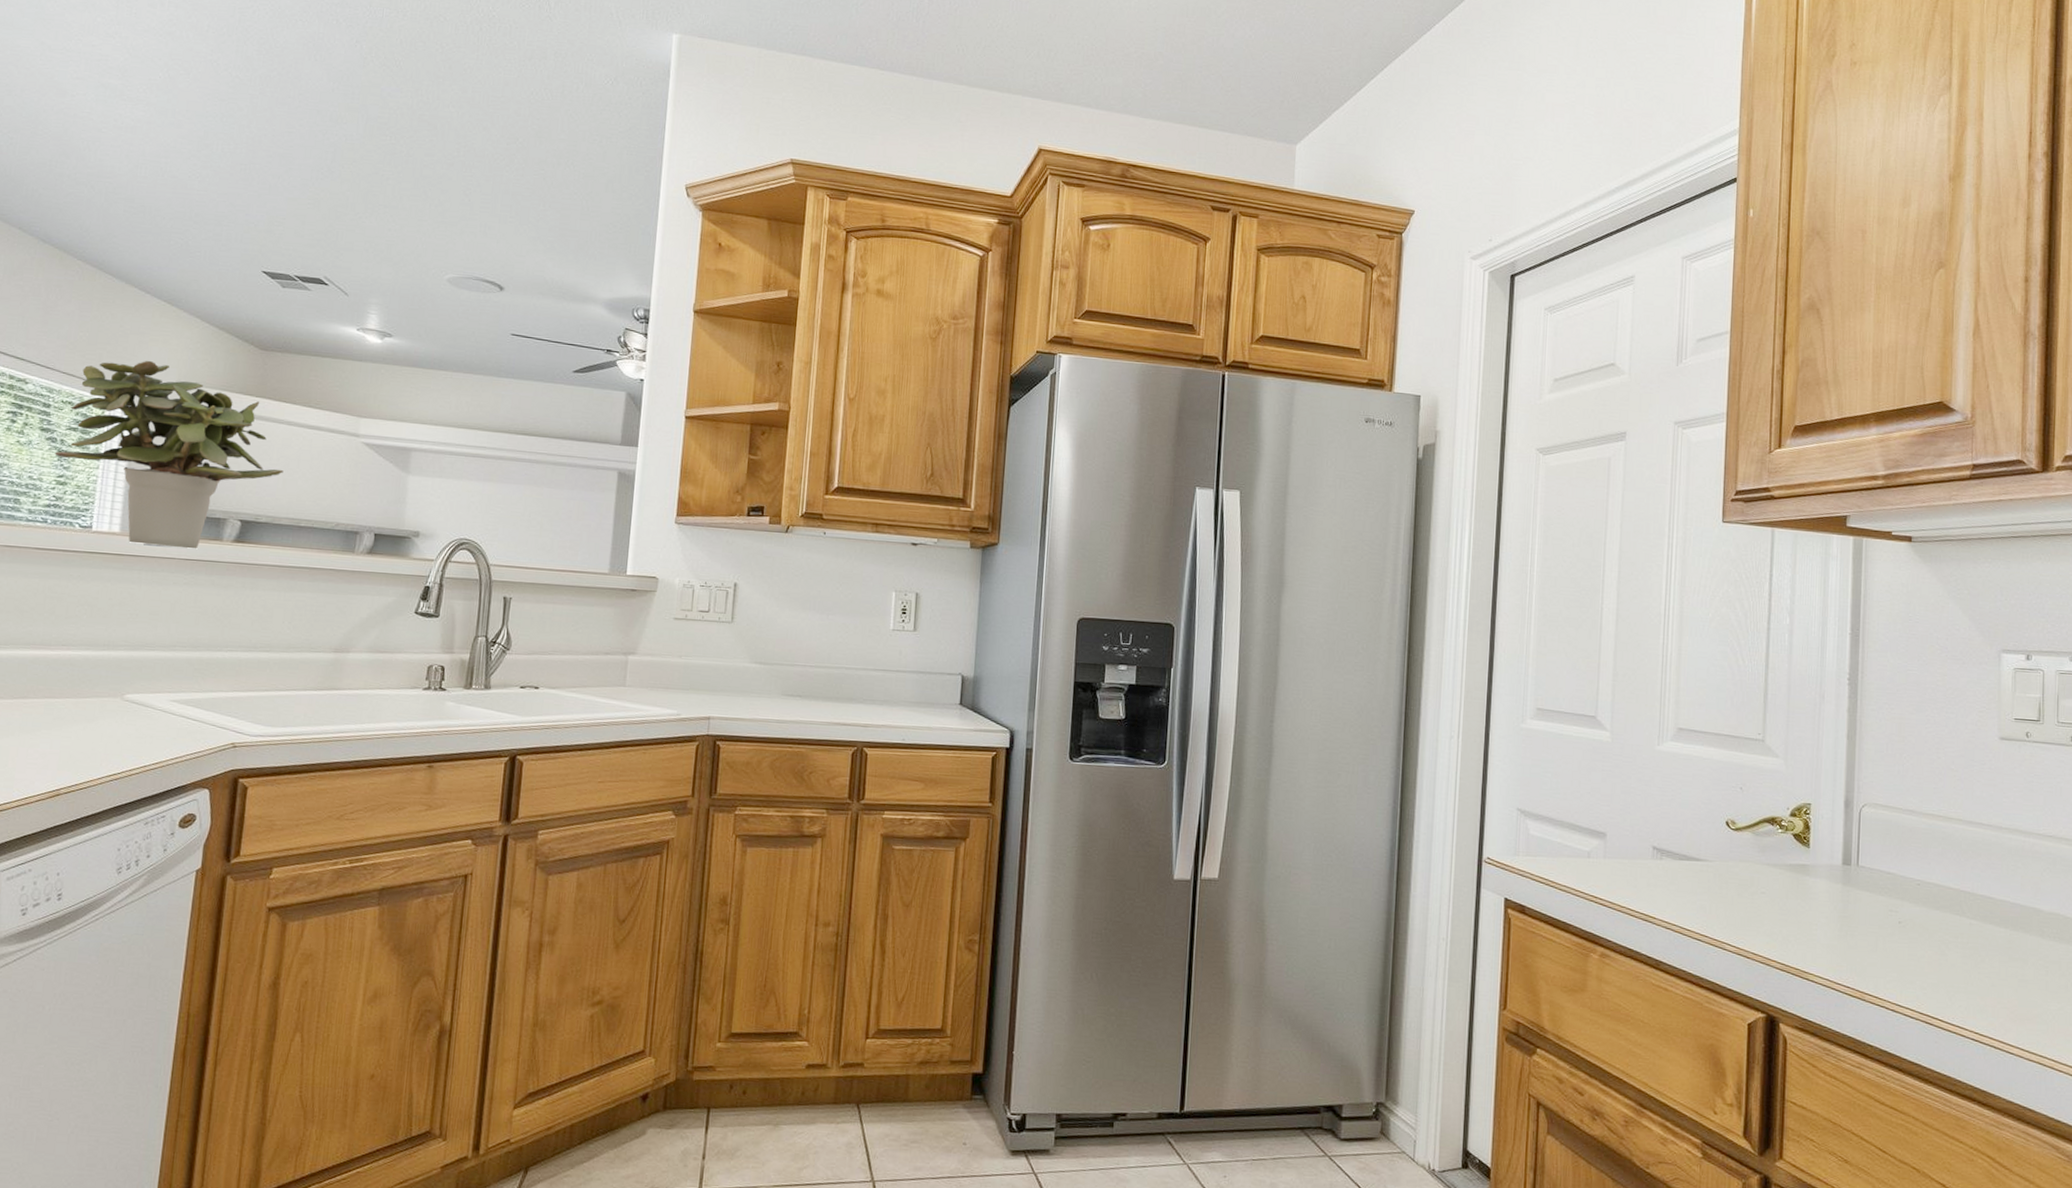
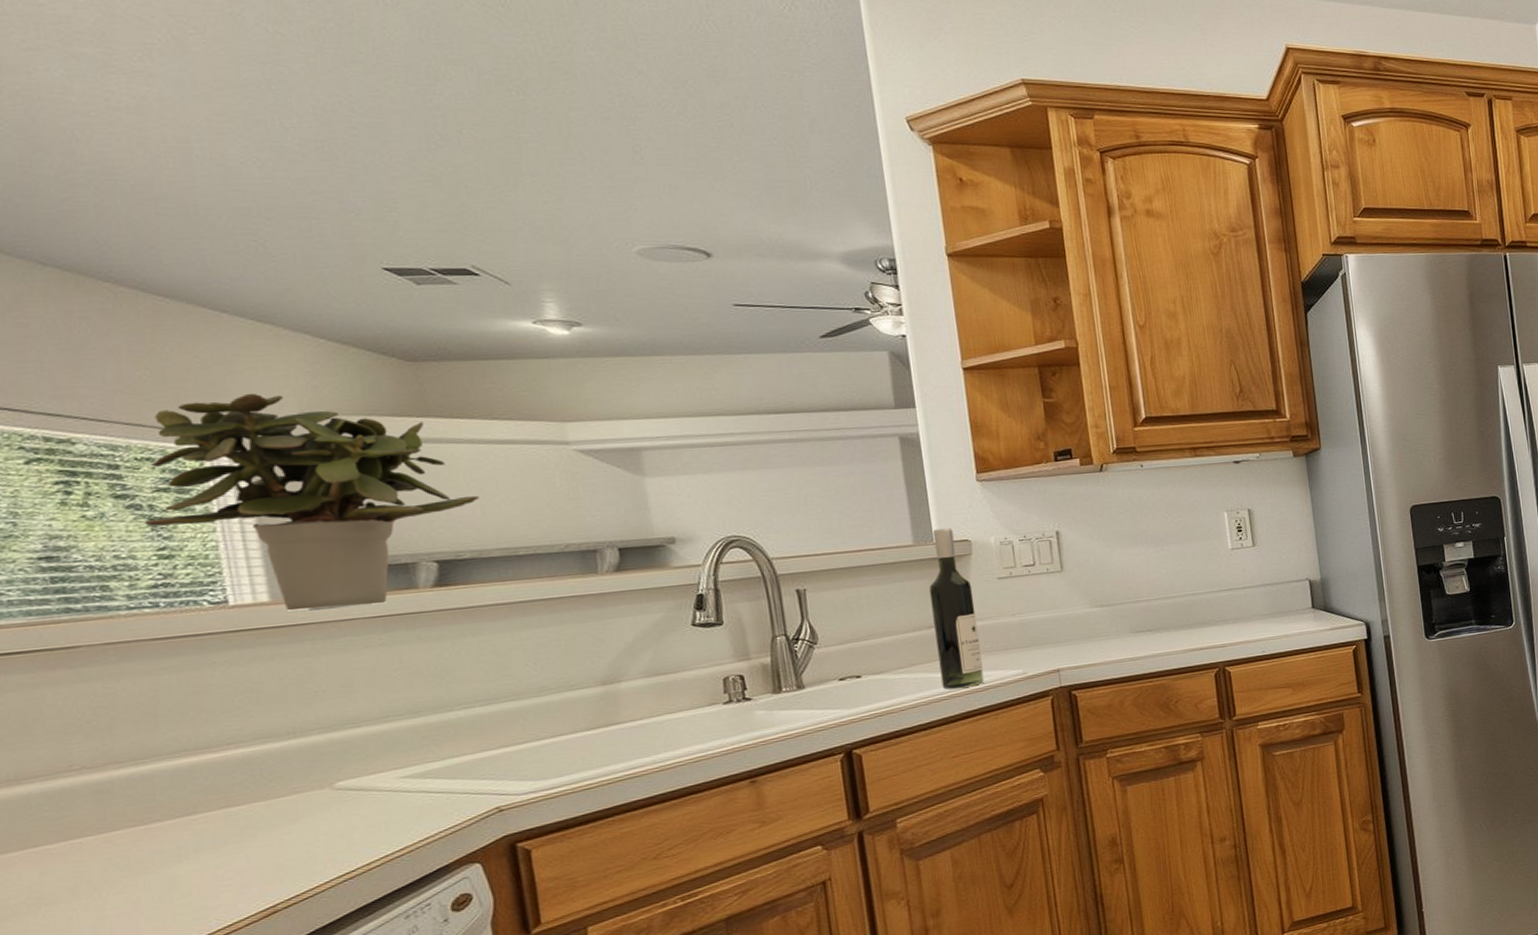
bottle: none [604,562,650,718] -> present [929,528,984,690]

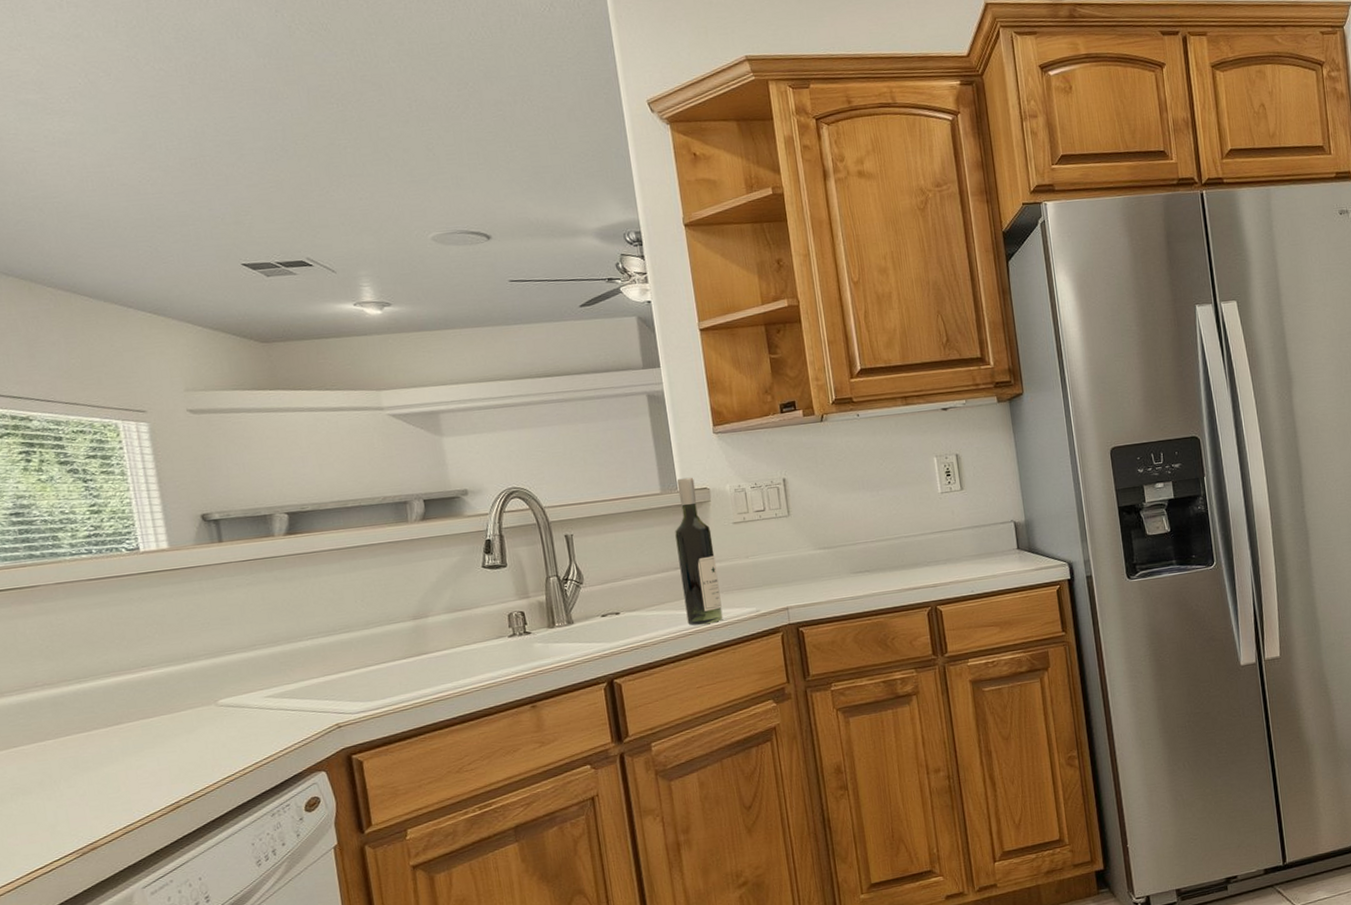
potted plant: present [144,393,479,611] -> none [80,374,317,556]

